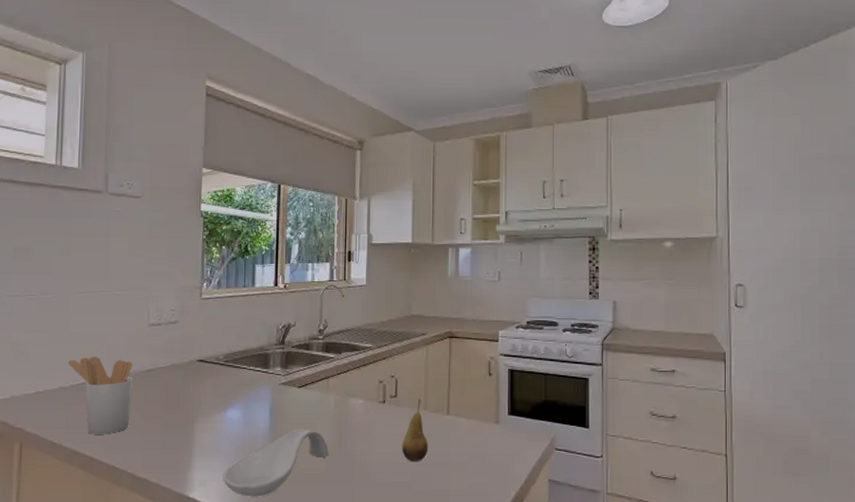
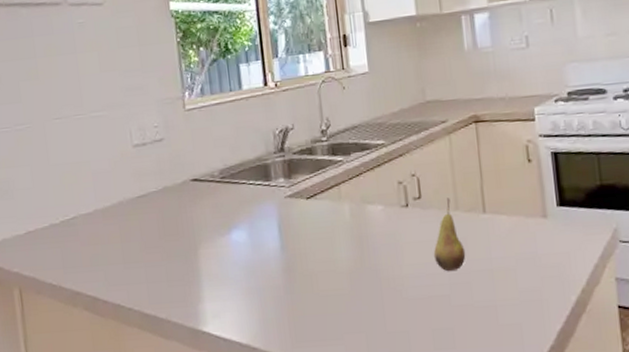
utensil holder: present [69,356,133,435] -> none [55,187,128,272]
spoon rest: present [222,428,329,497] -> none [236,244,351,326]

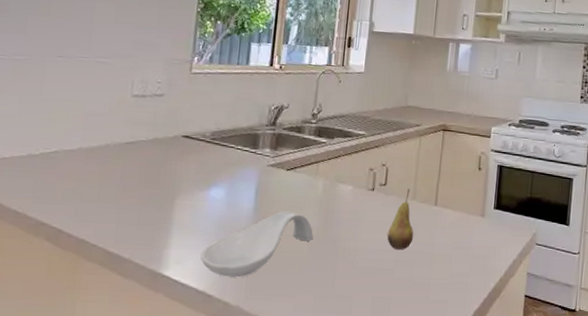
spoon rest: none [236,244,351,326] -> present [200,211,314,278]

